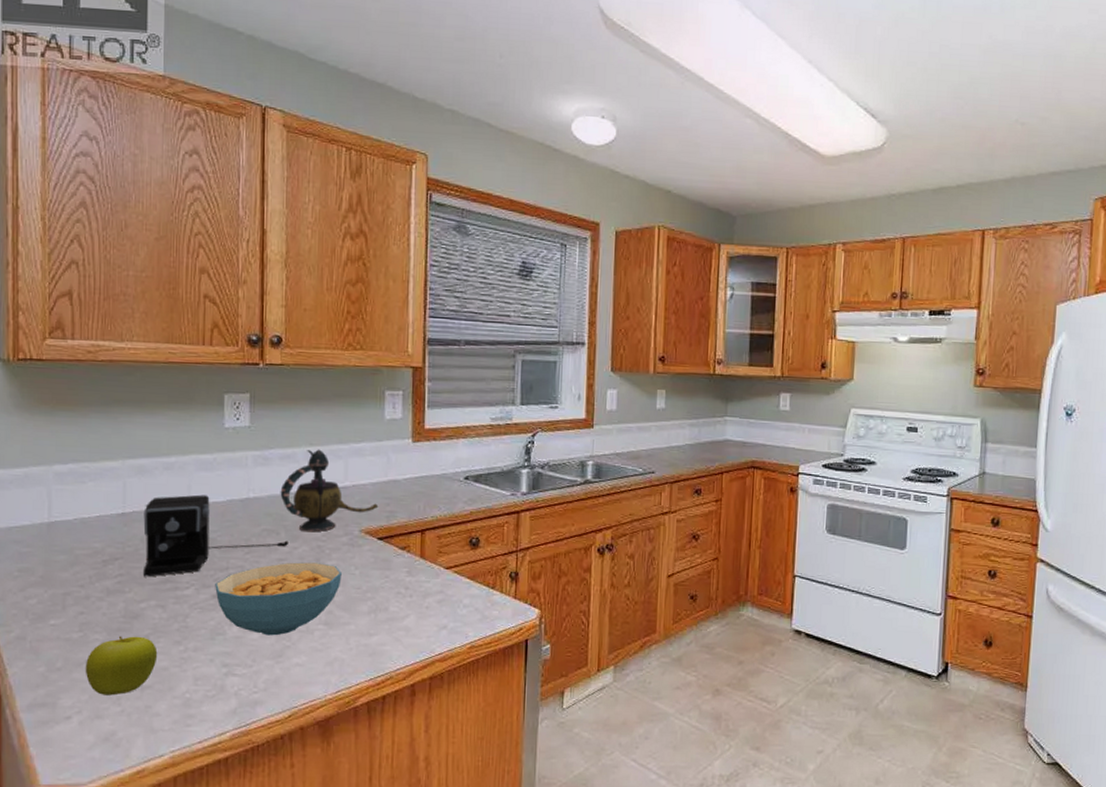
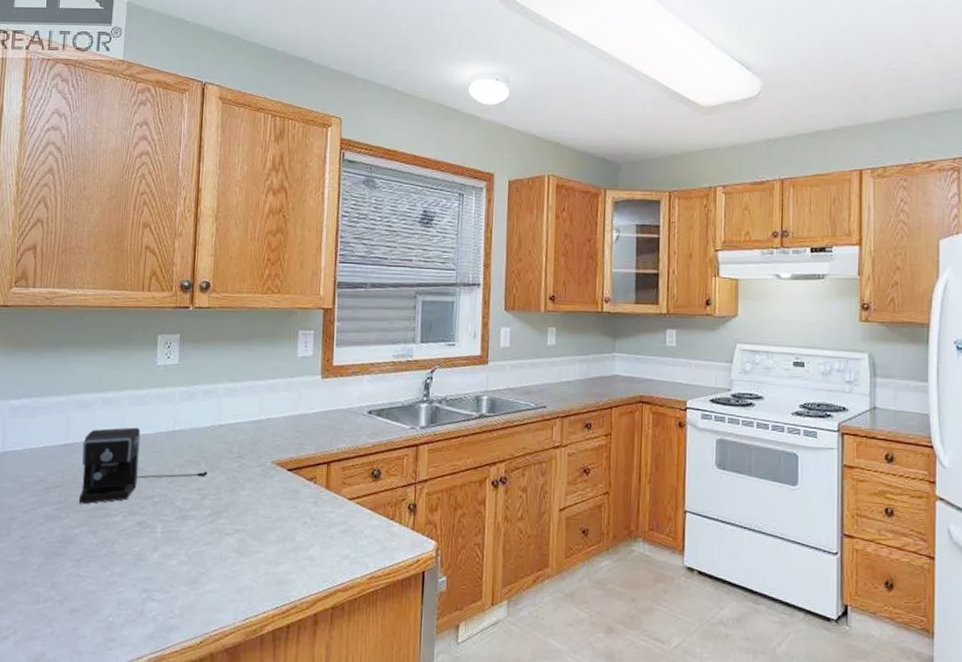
fruit: present [85,636,158,696] -> none [22,559,87,617]
cereal bowl: present [215,562,342,636] -> none [140,491,254,563]
teapot: present [280,449,379,532] -> none [202,385,289,463]

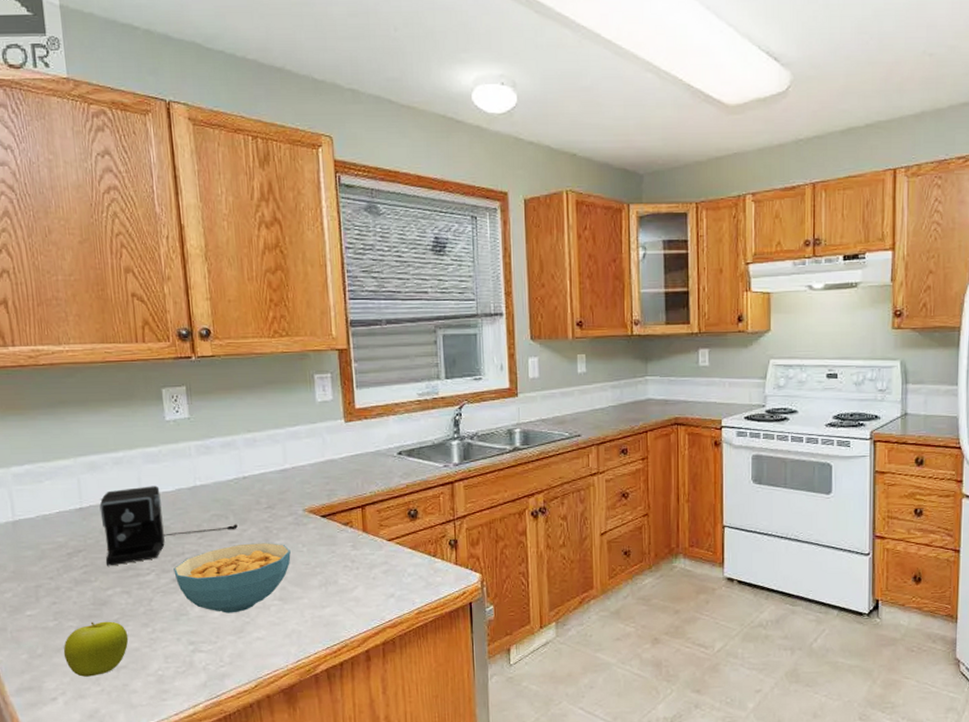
fruit: none [22,559,87,617] -> present [63,621,129,677]
cereal bowl: none [140,491,254,563] -> present [173,543,291,613]

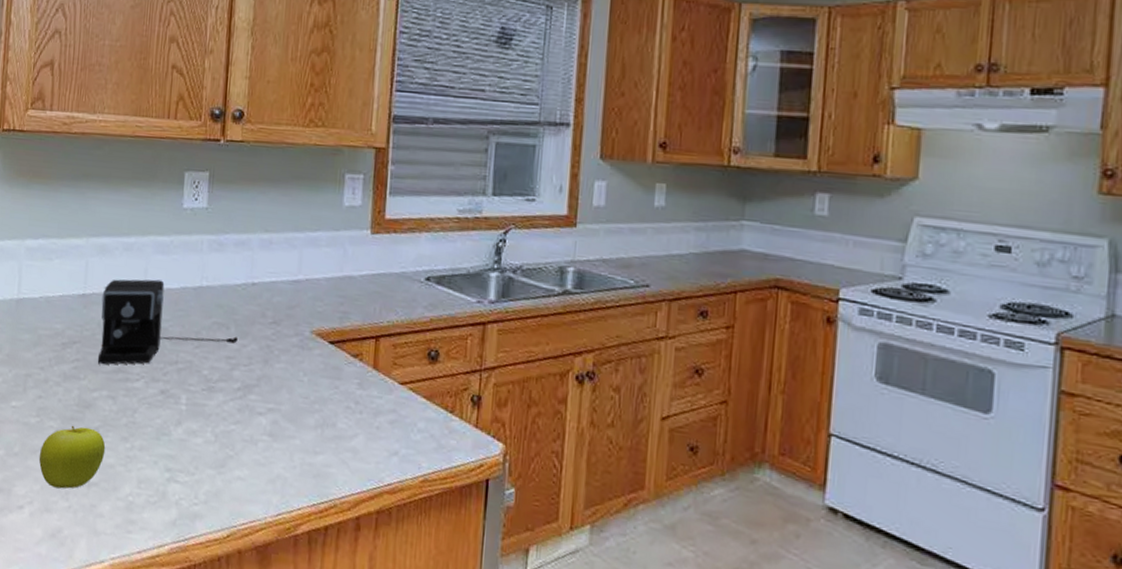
cereal bowl: present [173,543,291,613] -> none [163,361,290,443]

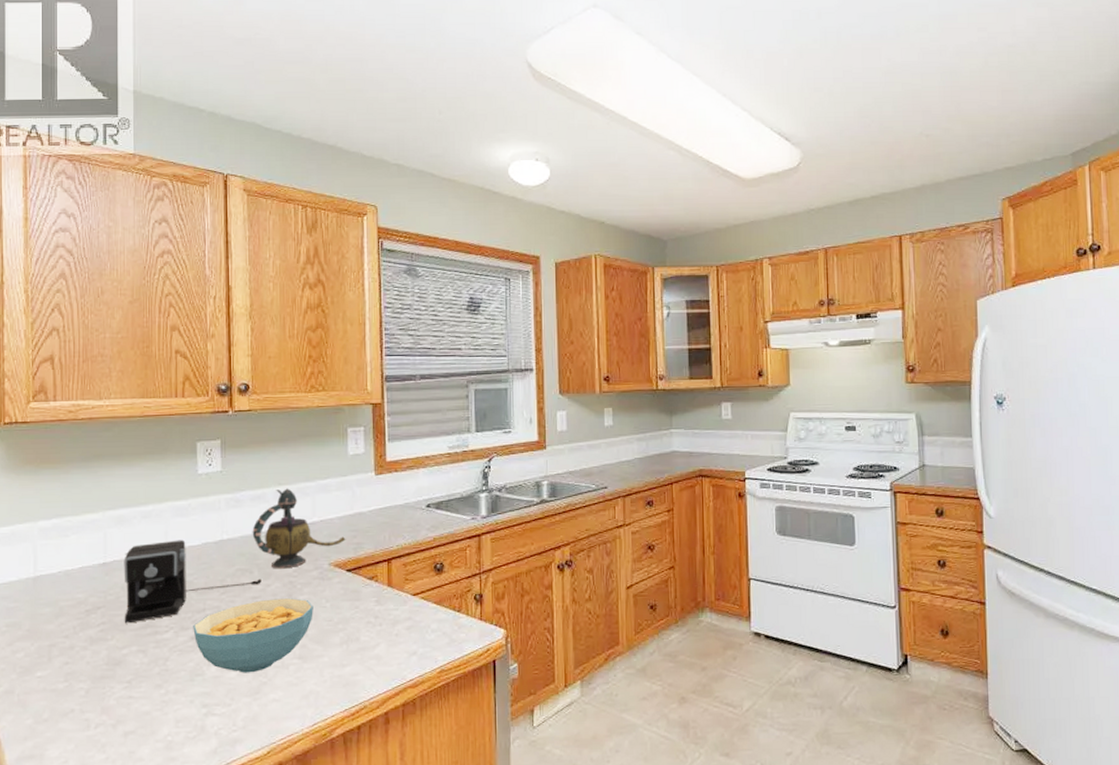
fruit: present [38,425,106,489] -> none [70,682,140,744]
cereal bowl: none [163,361,290,443] -> present [193,598,313,673]
teapot: none [232,236,332,330] -> present [252,488,346,569]

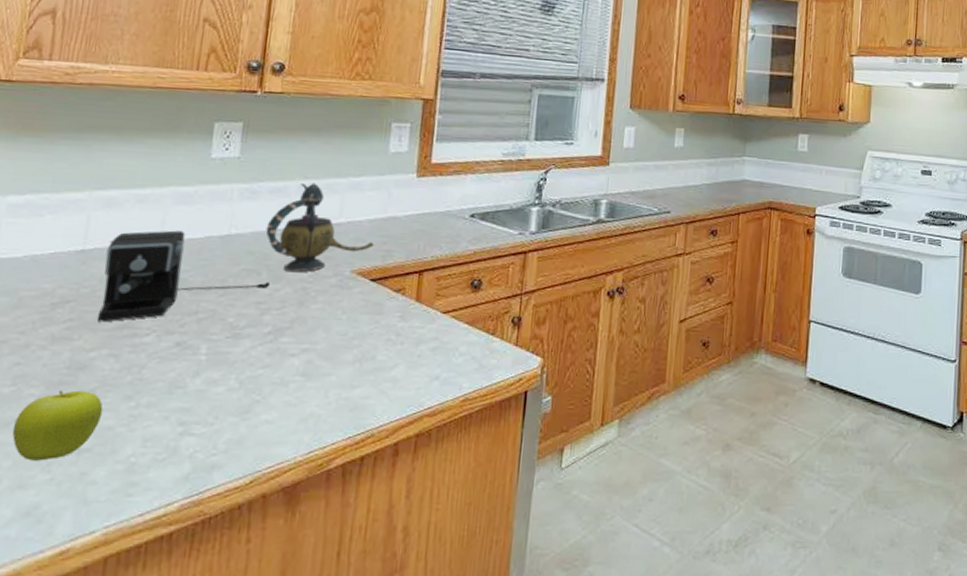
fruit: none [70,682,140,744] -> present [12,390,103,461]
cereal bowl: present [193,598,313,673] -> none [179,305,327,389]

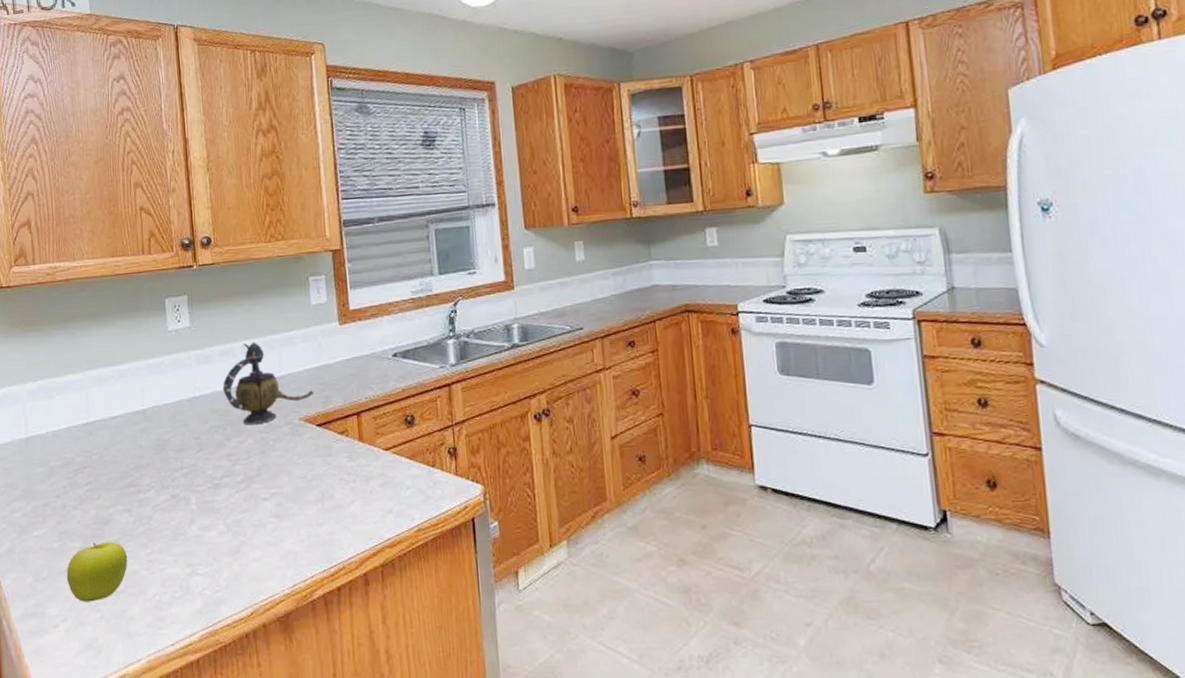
coffee maker: present [96,230,270,323] -> none [105,397,235,483]

